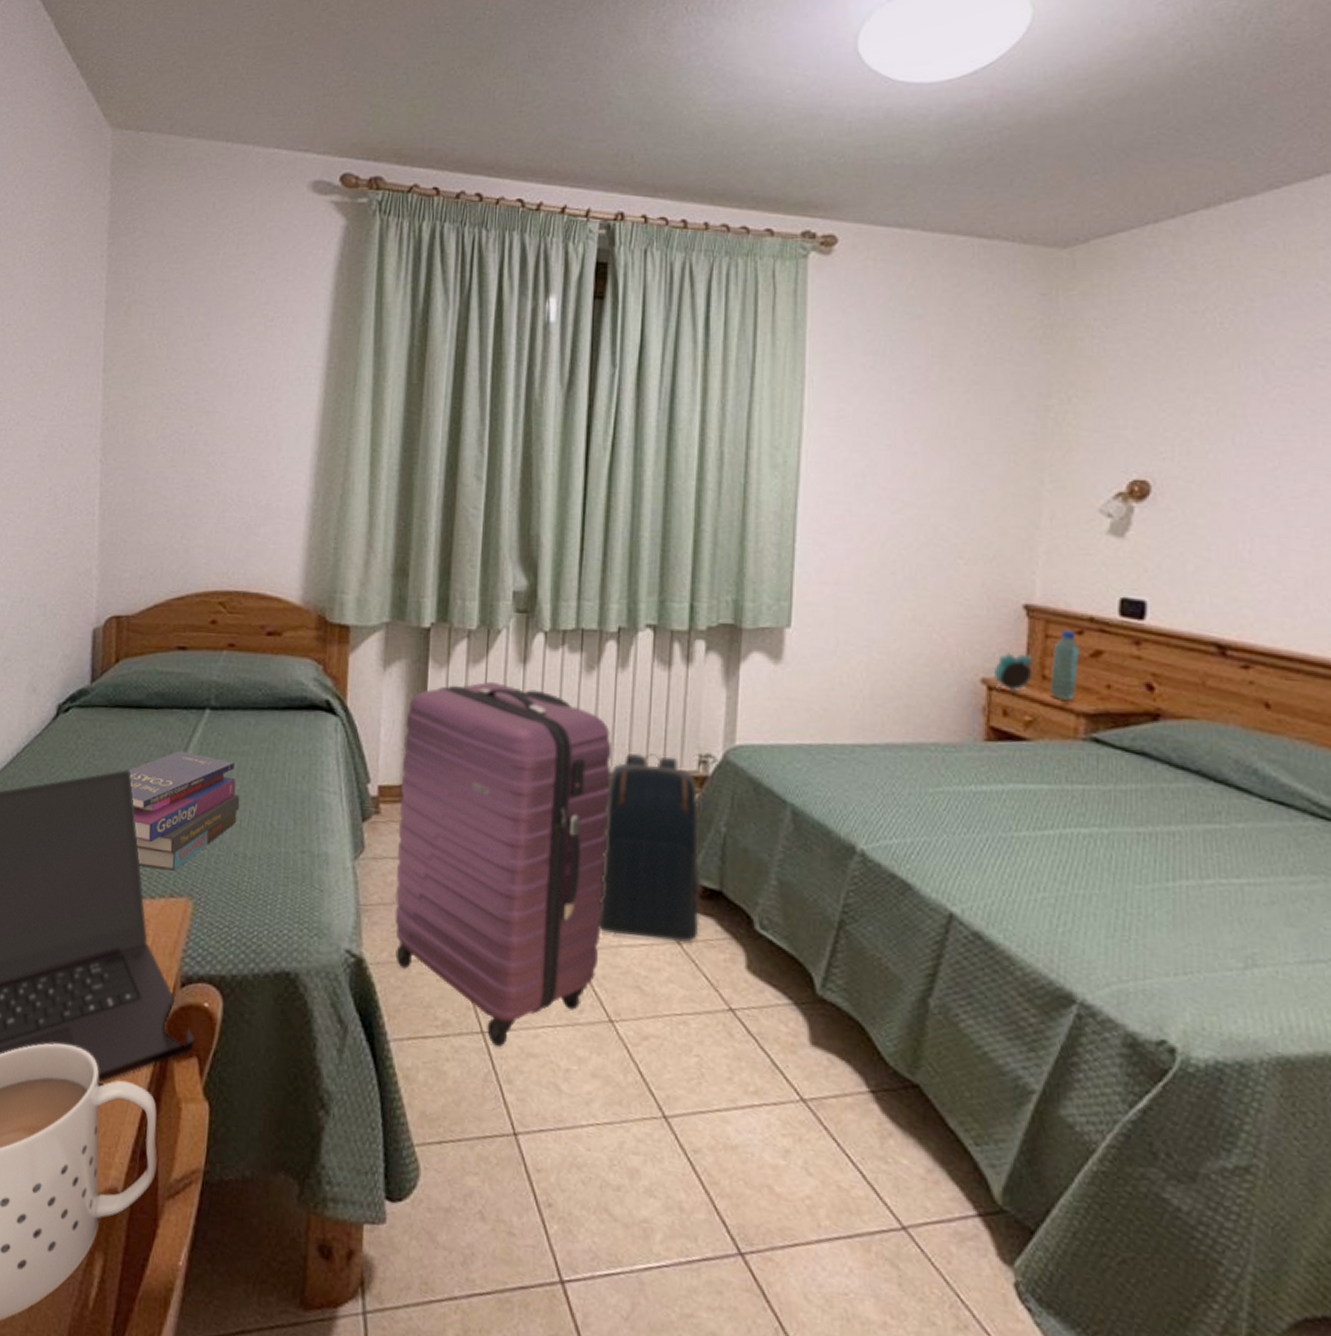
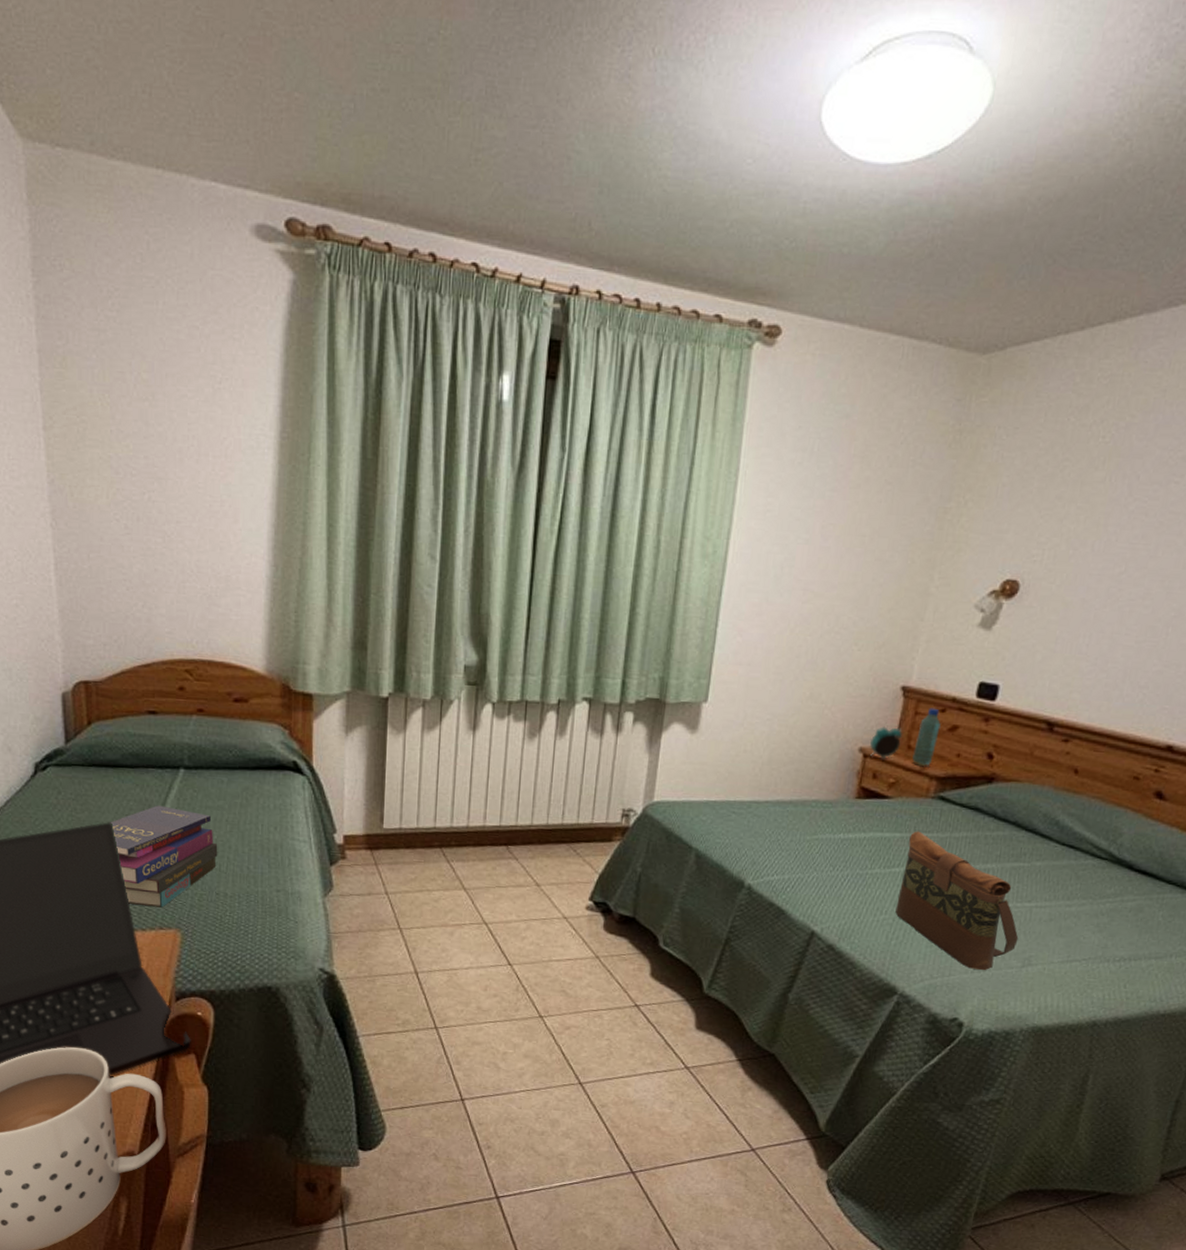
suitcase: present [394,681,611,1047] -> none [360,746,549,1038]
backpack: present [597,753,701,943] -> none [532,807,620,958]
shoulder bag: none [1057,782,1232,973] -> present [895,831,1019,971]

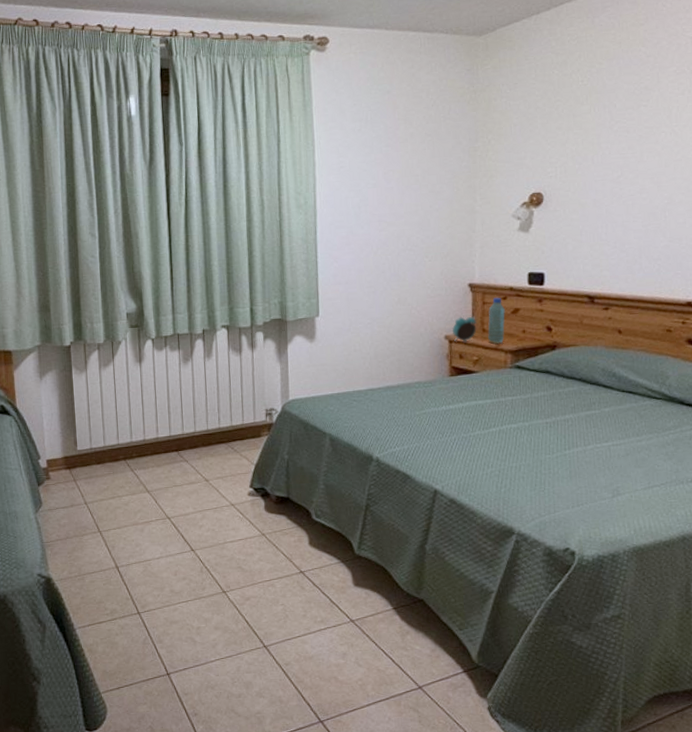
shoulder bag: present [895,831,1019,971] -> none [499,396,605,505]

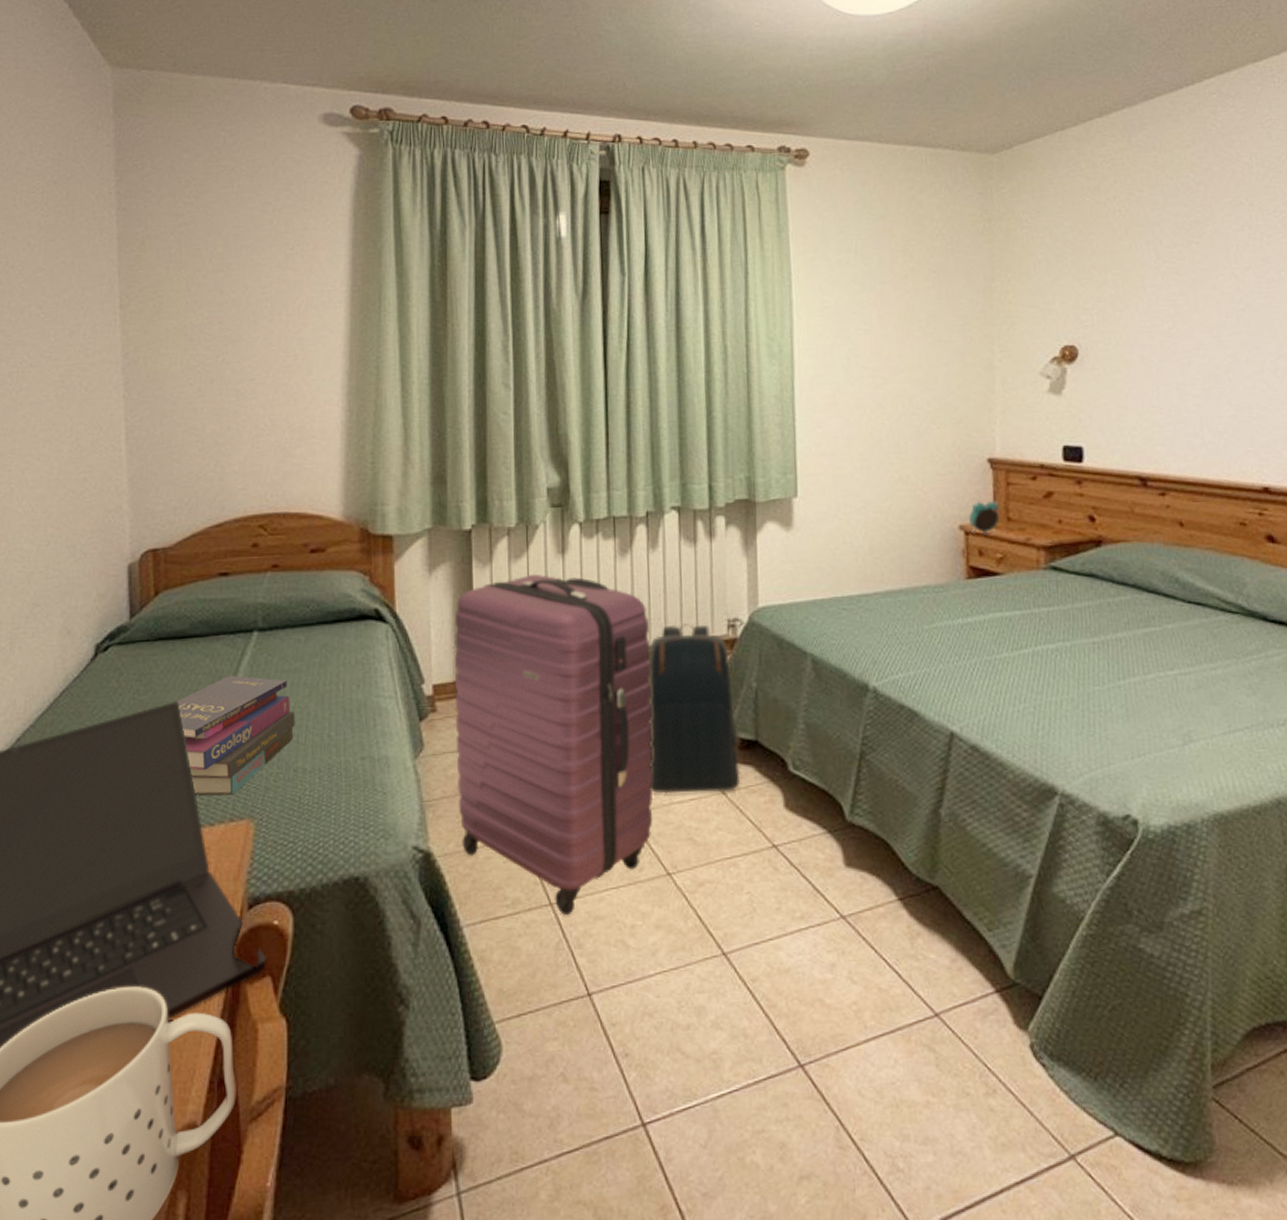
suitcase: none [60,377,211,620] -> present [454,573,653,915]
backpack: none [206,413,276,536] -> present [648,624,741,794]
water bottle: present [488,297,505,345] -> none [1014,476,1036,538]

